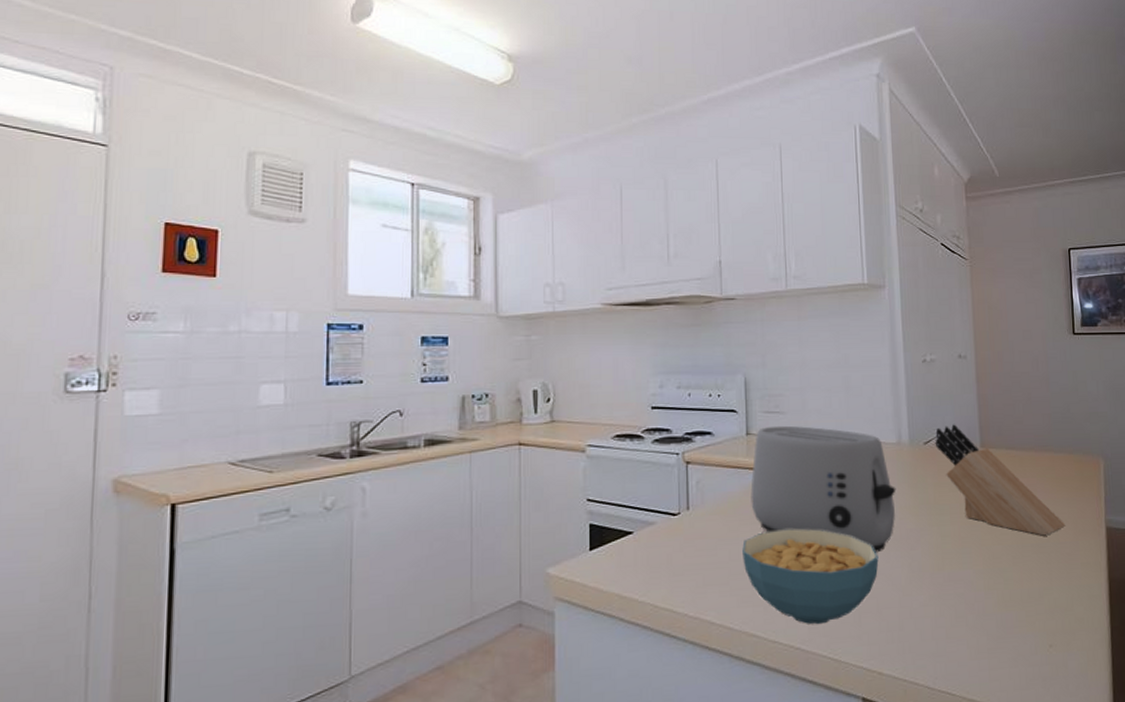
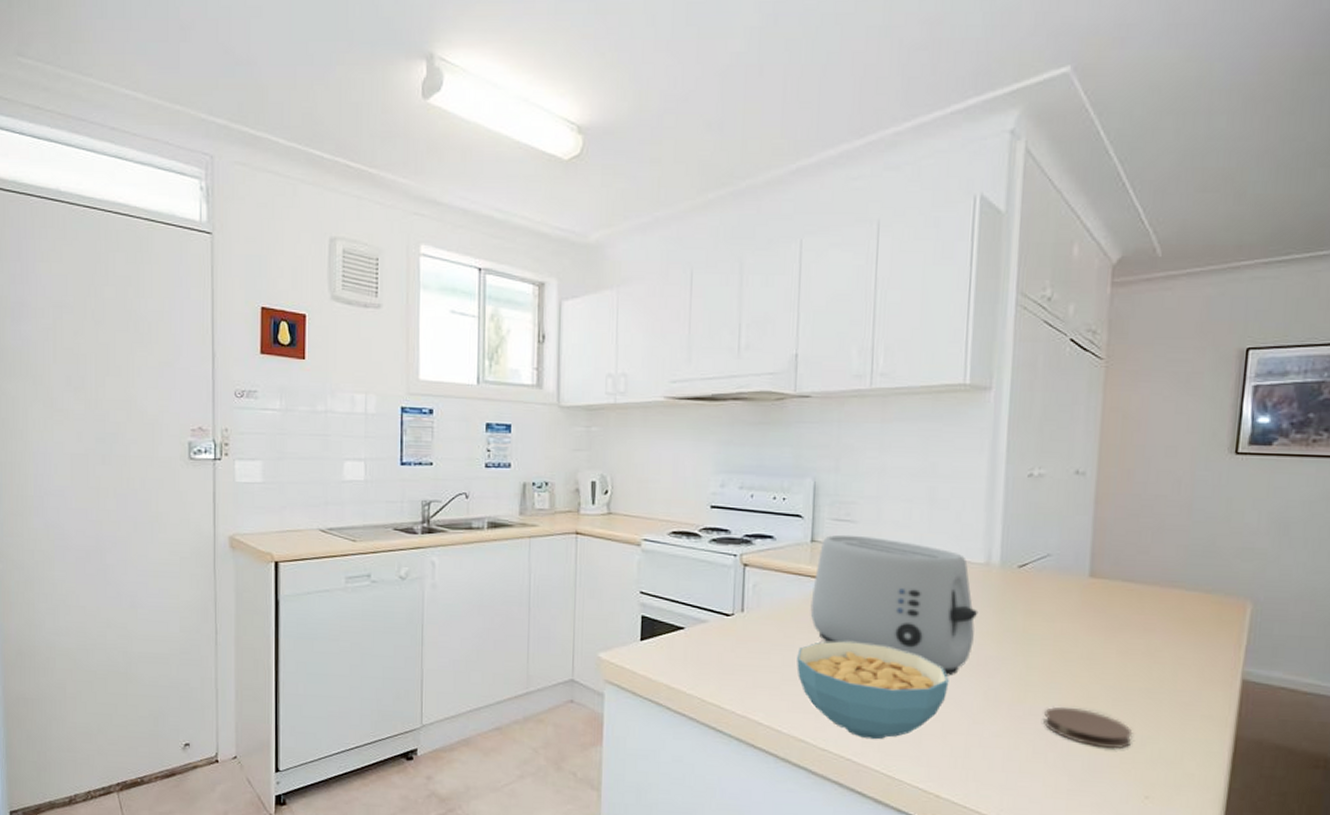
knife block: present [935,424,1066,536] -> none [1032,548,1188,681]
coaster: none [960,569,1033,605] -> present [1044,706,1133,750]

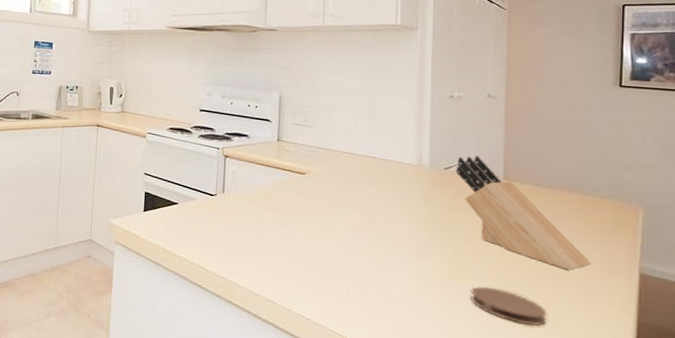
cereal bowl: present [797,641,949,740] -> none [266,220,390,304]
toaster: present [810,534,978,676] -> none [277,136,413,255]
knife block: none [1032,548,1188,681] -> present [455,155,592,270]

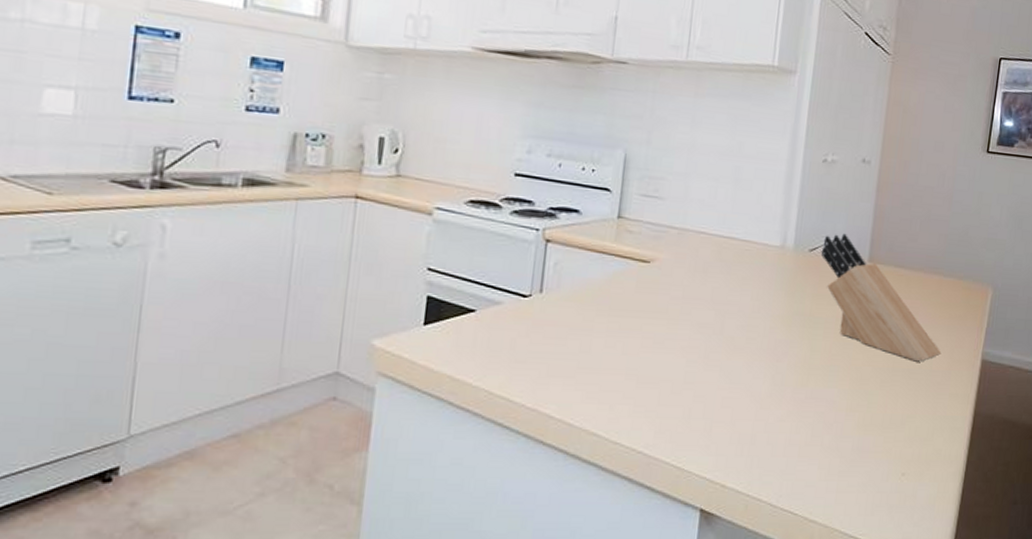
coaster: present [471,285,548,327] -> none [822,388,896,429]

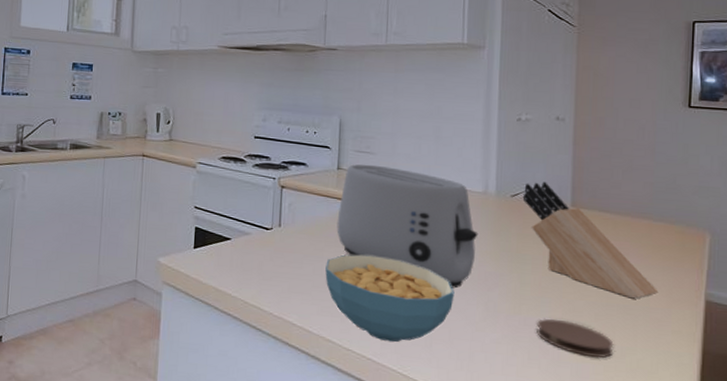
cereal bowl: none [594,325,741,430] -> present [325,254,455,342]
toaster: none [611,211,772,361] -> present [336,164,478,289]
coaster: none [822,388,896,429] -> present [537,318,614,359]

